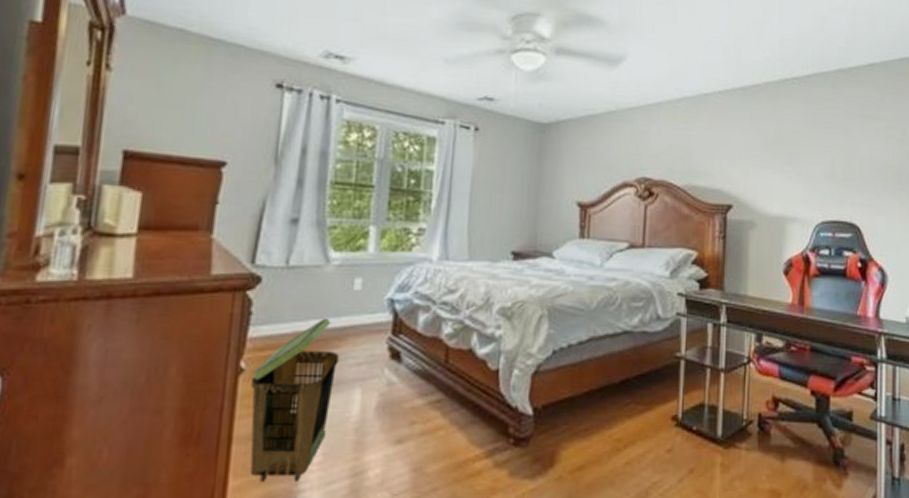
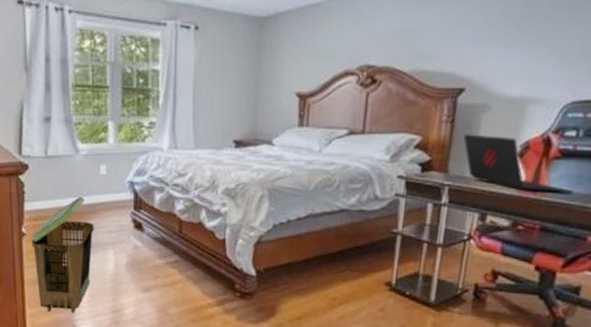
laptop: none [735,250,834,313] -> present [463,134,574,194]

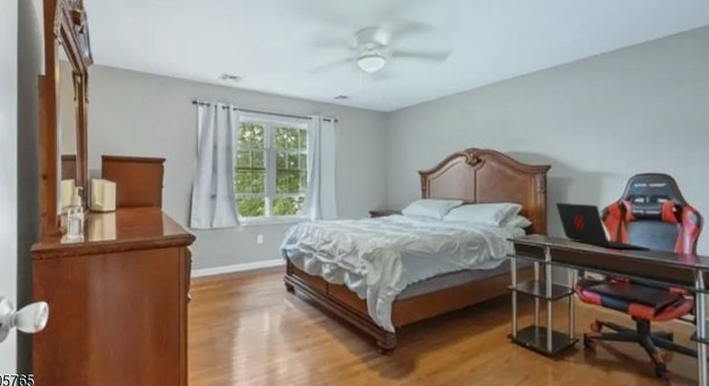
laundry basket: present [31,196,94,313] -> none [196,263,252,375]

